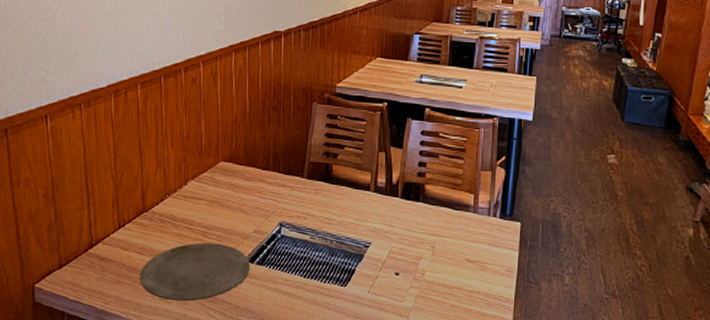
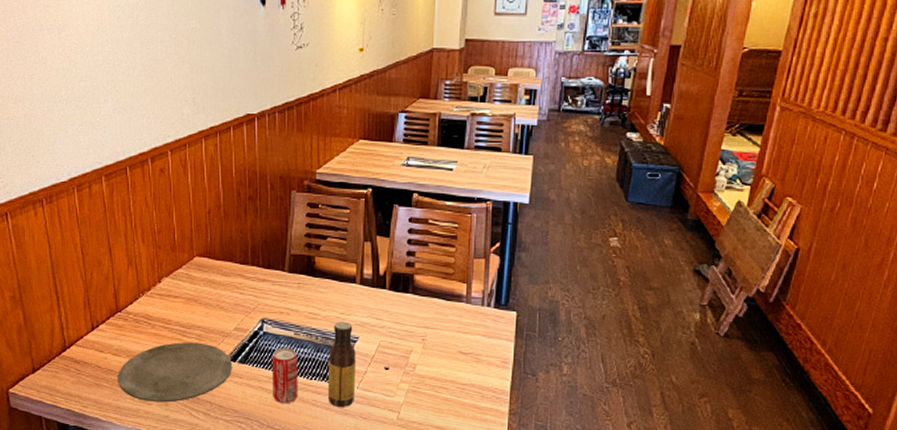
beverage can: none [287,251,313,306] -> present [271,348,298,404]
sauce bottle: none [340,227,368,312] -> present [327,321,356,408]

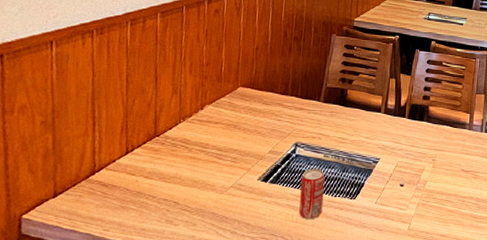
plate: present [118,342,232,403] -> none [146,165,264,223]
sauce bottle: present [327,321,356,408] -> none [349,145,377,222]

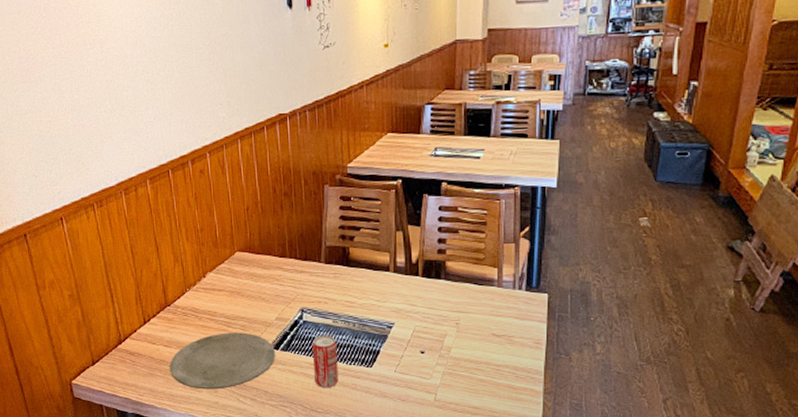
plate: none [146,165,264,223] -> present [169,332,275,390]

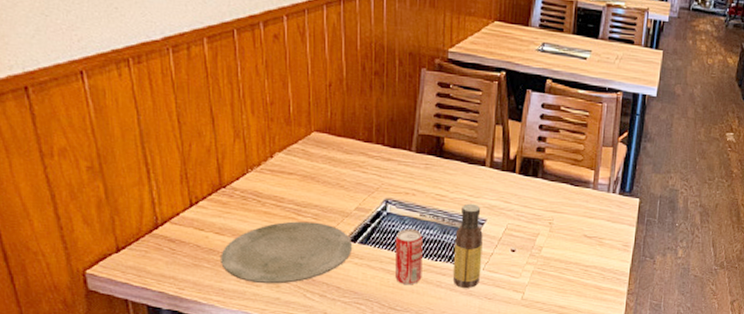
sauce bottle: none [366,308,393,391] -> present [452,203,483,289]

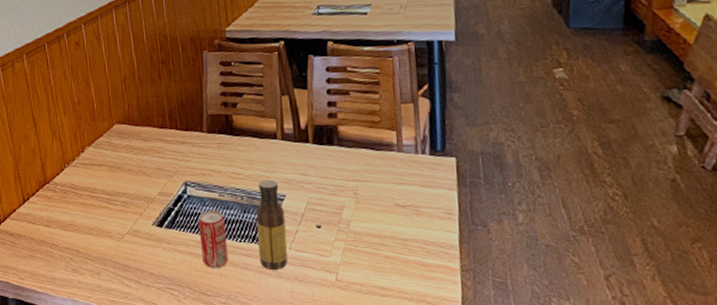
plate: present [221,221,352,284] -> none [50,209,160,272]

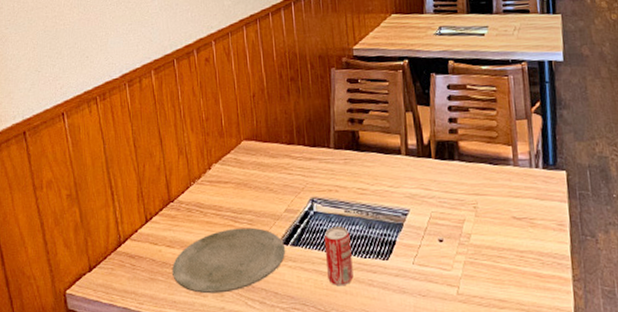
plate: none [50,209,160,272] -> present [172,227,285,294]
sauce bottle: present [256,179,288,271] -> none [380,194,412,287]

